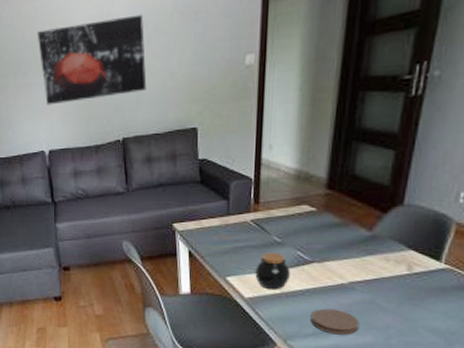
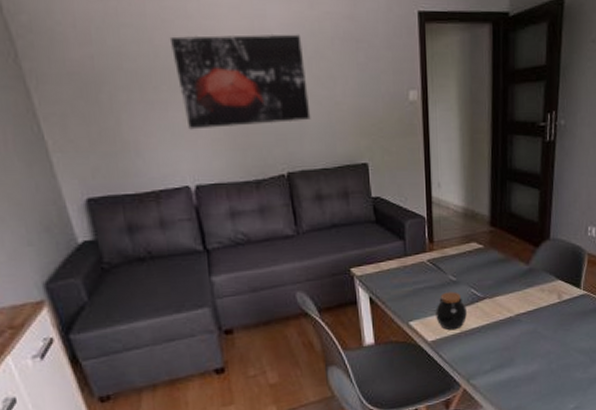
coaster: present [310,308,359,335] -> none [487,342,527,367]

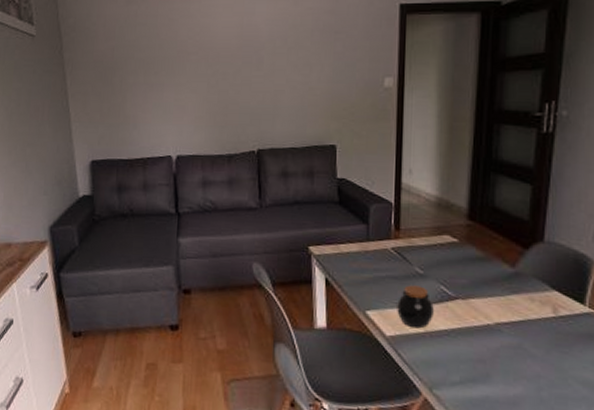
wall art: present [169,33,311,130] -> none [173,27,285,108]

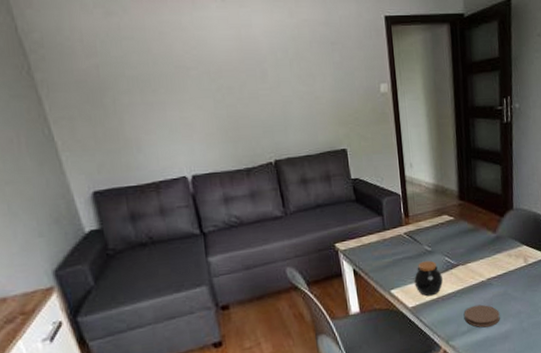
coaster: none [457,352,508,385] -> present [464,304,500,328]

